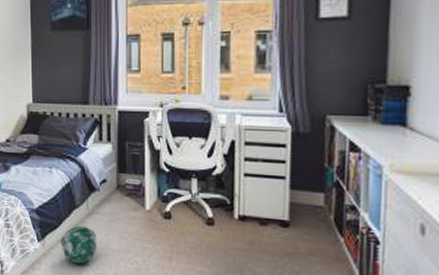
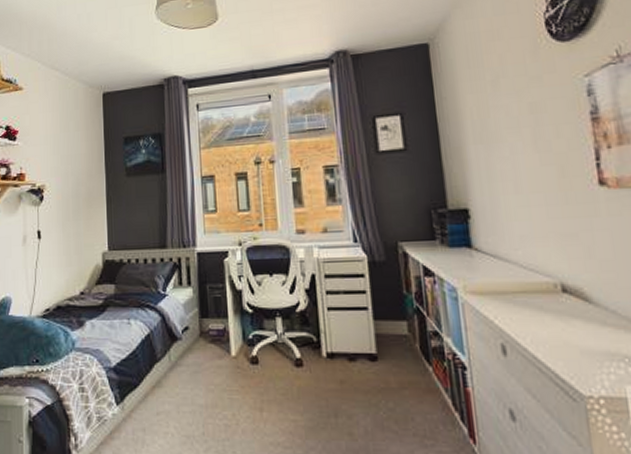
ball: present [60,225,97,264] -> none [141,381,182,427]

